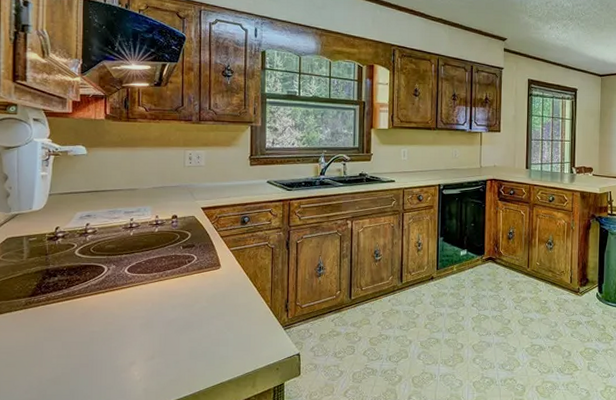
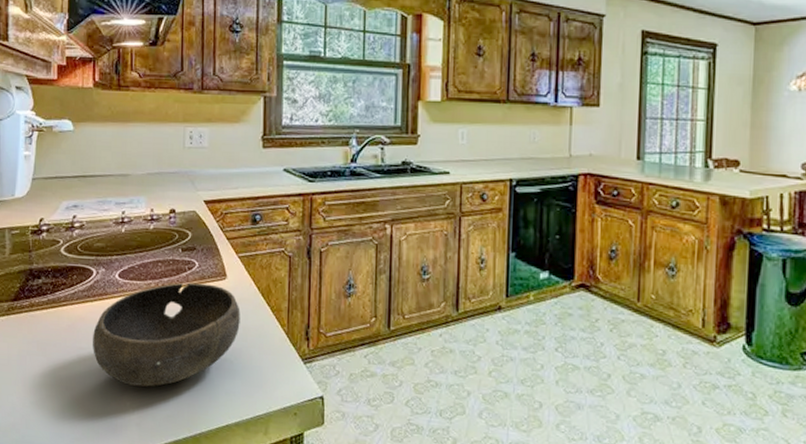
bowl: none [104,273,232,358] -> present [93,282,241,387]

